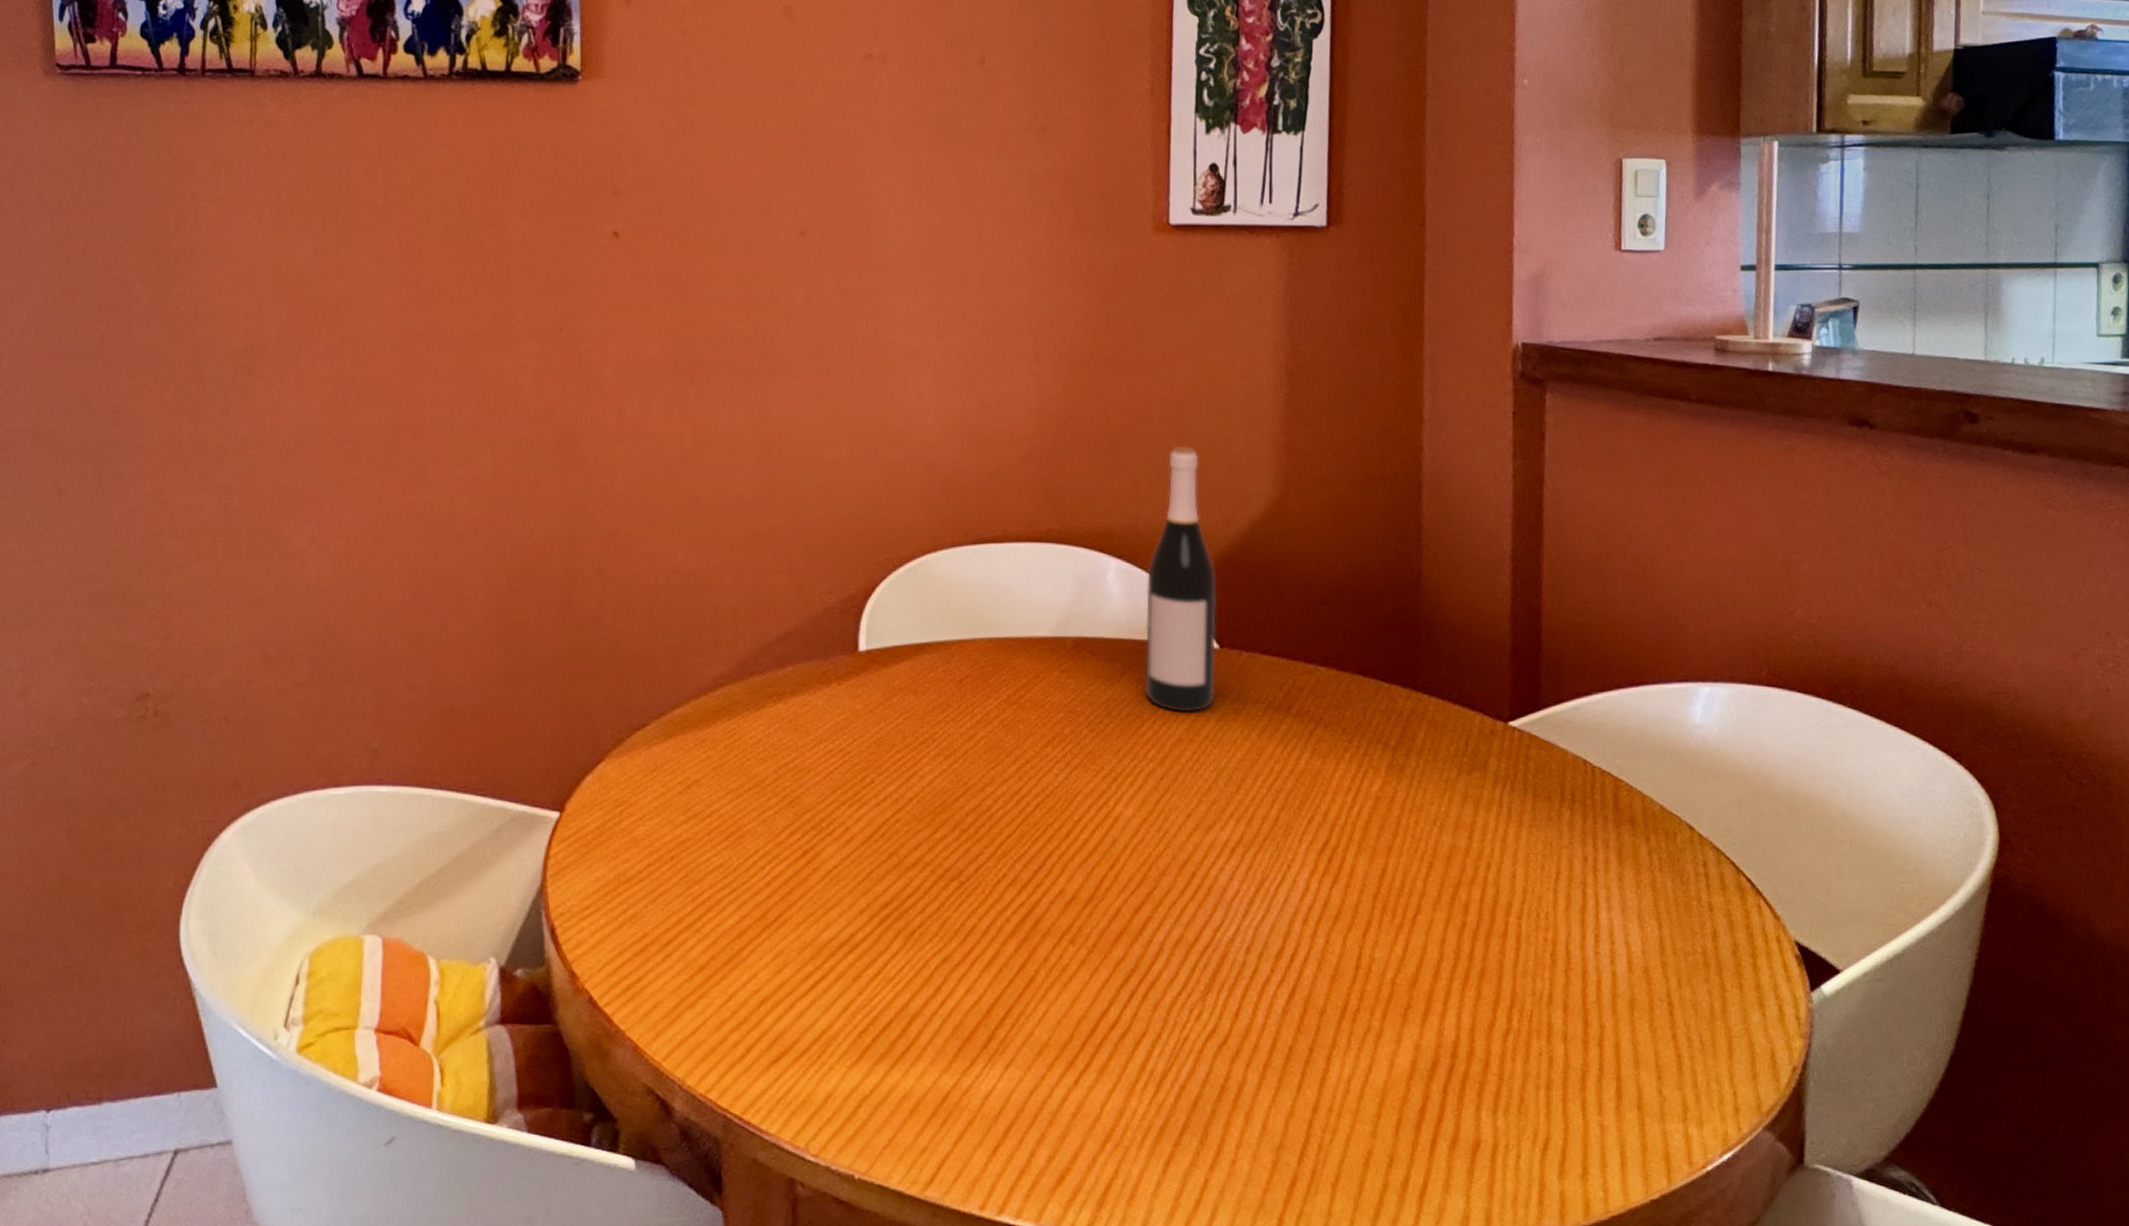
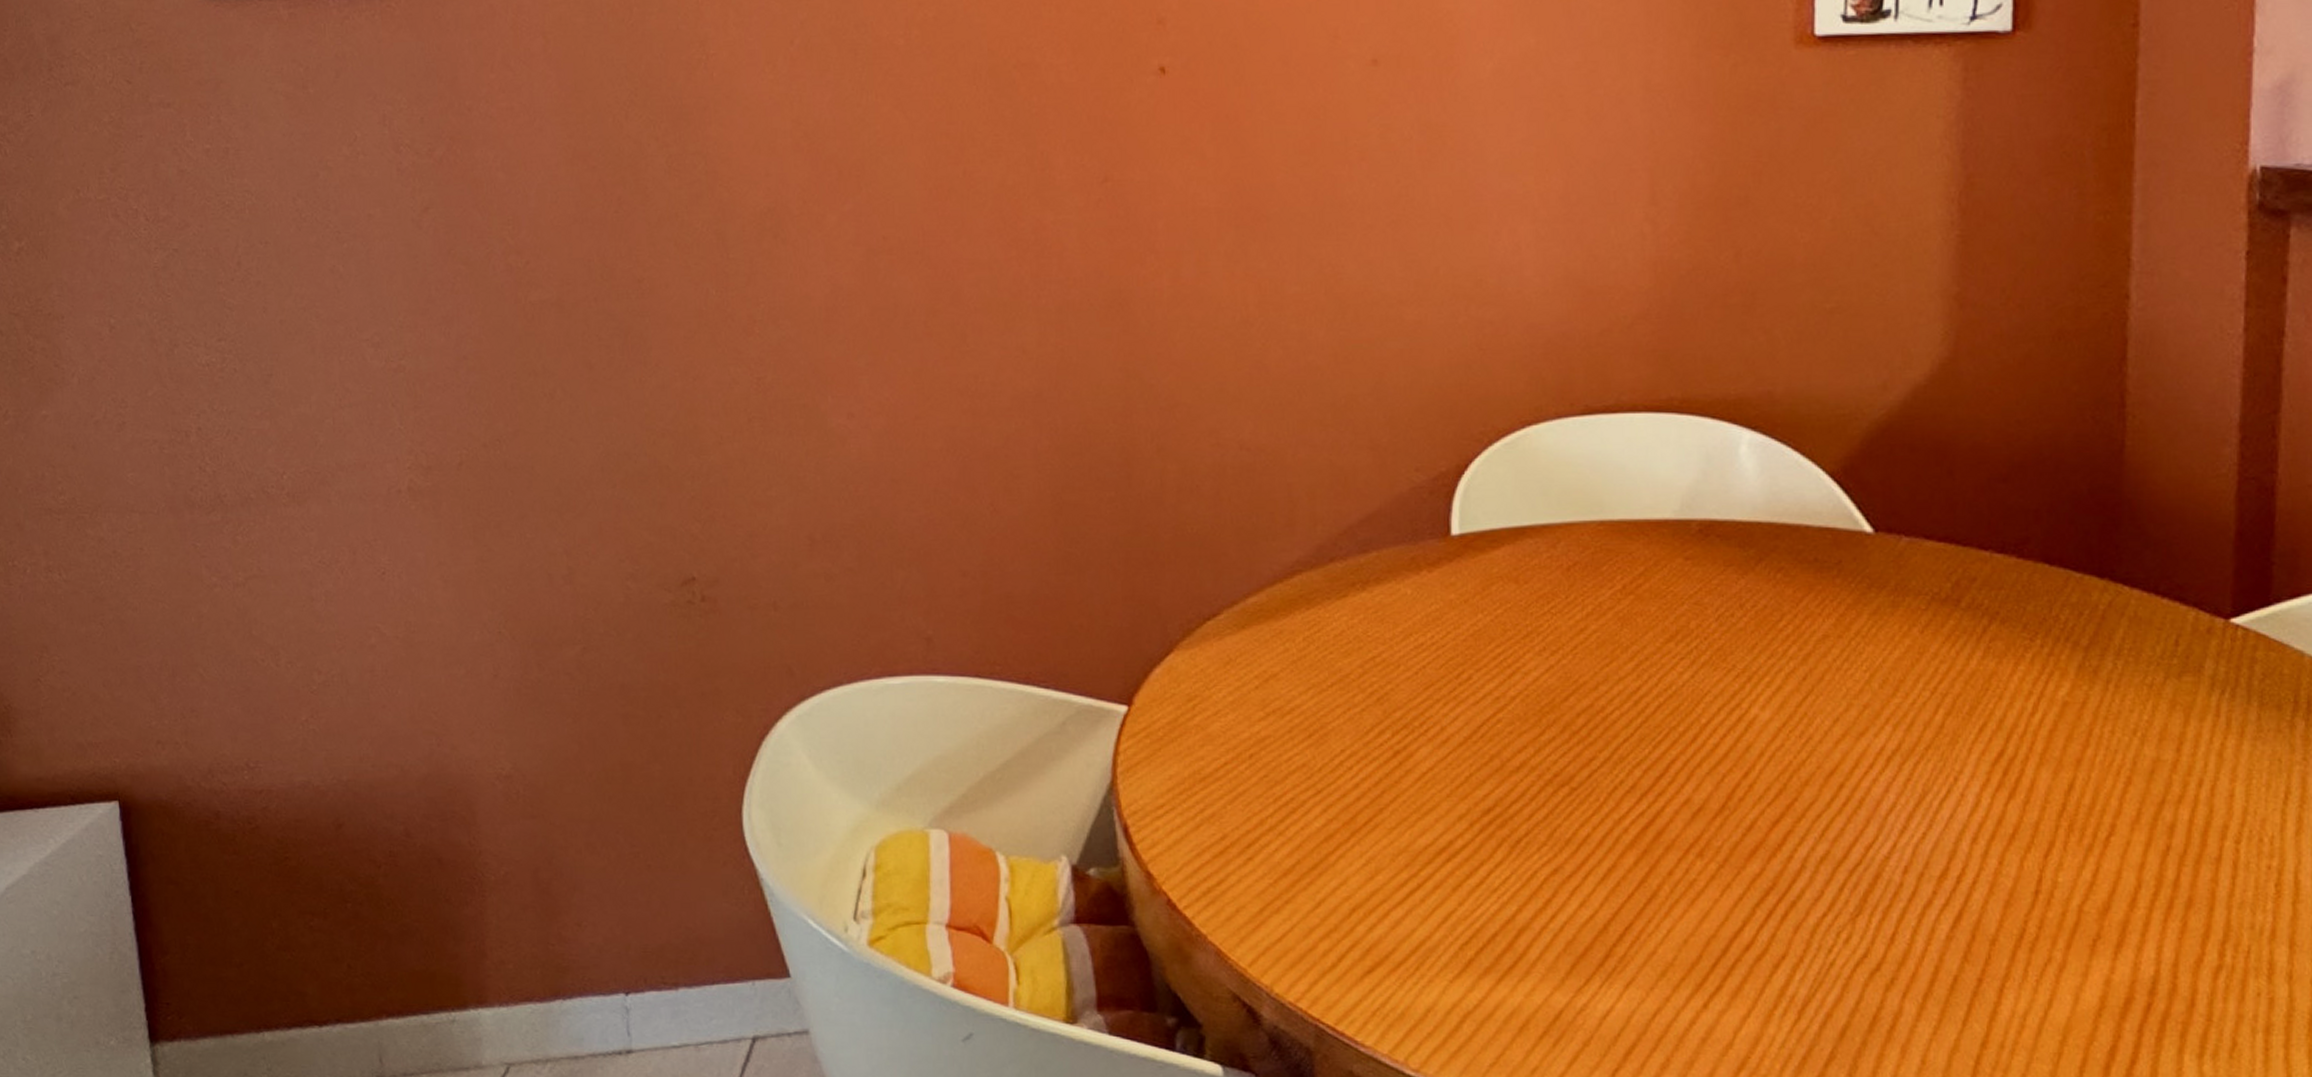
wine bottle: present [1145,445,1217,713] -> none [1784,298,1871,605]

